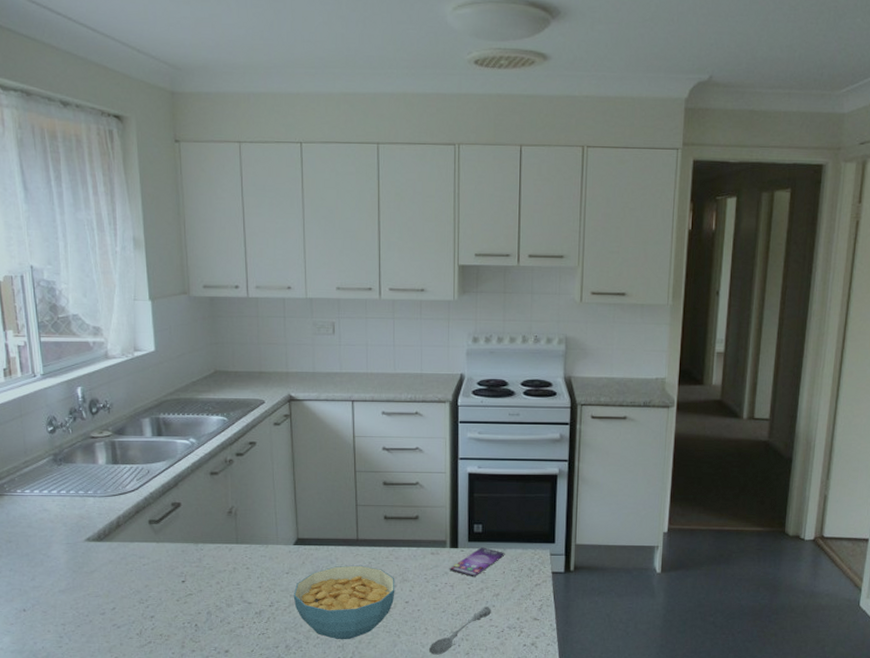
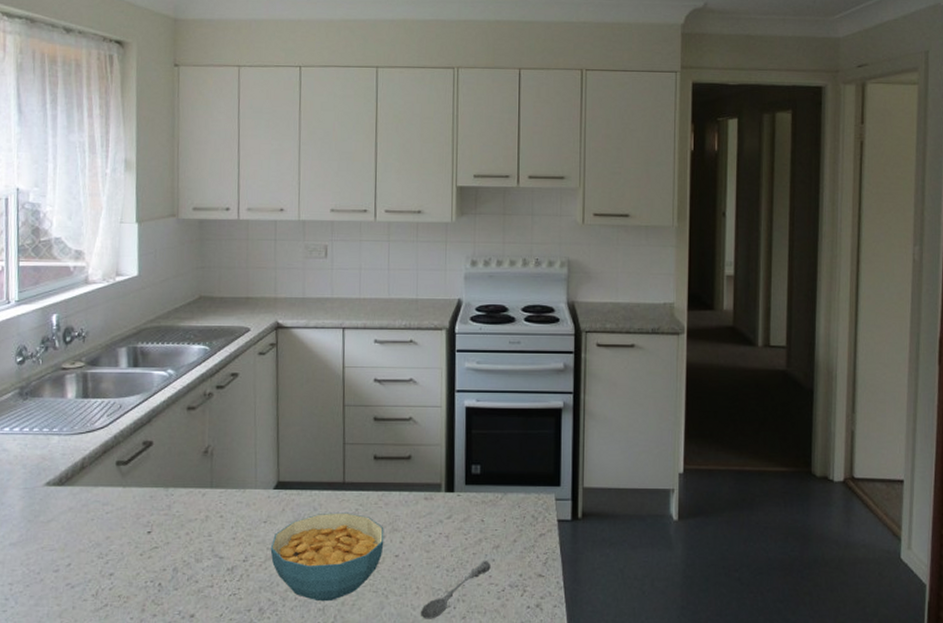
smartphone: present [449,547,505,578] -> none [444,491,506,527]

